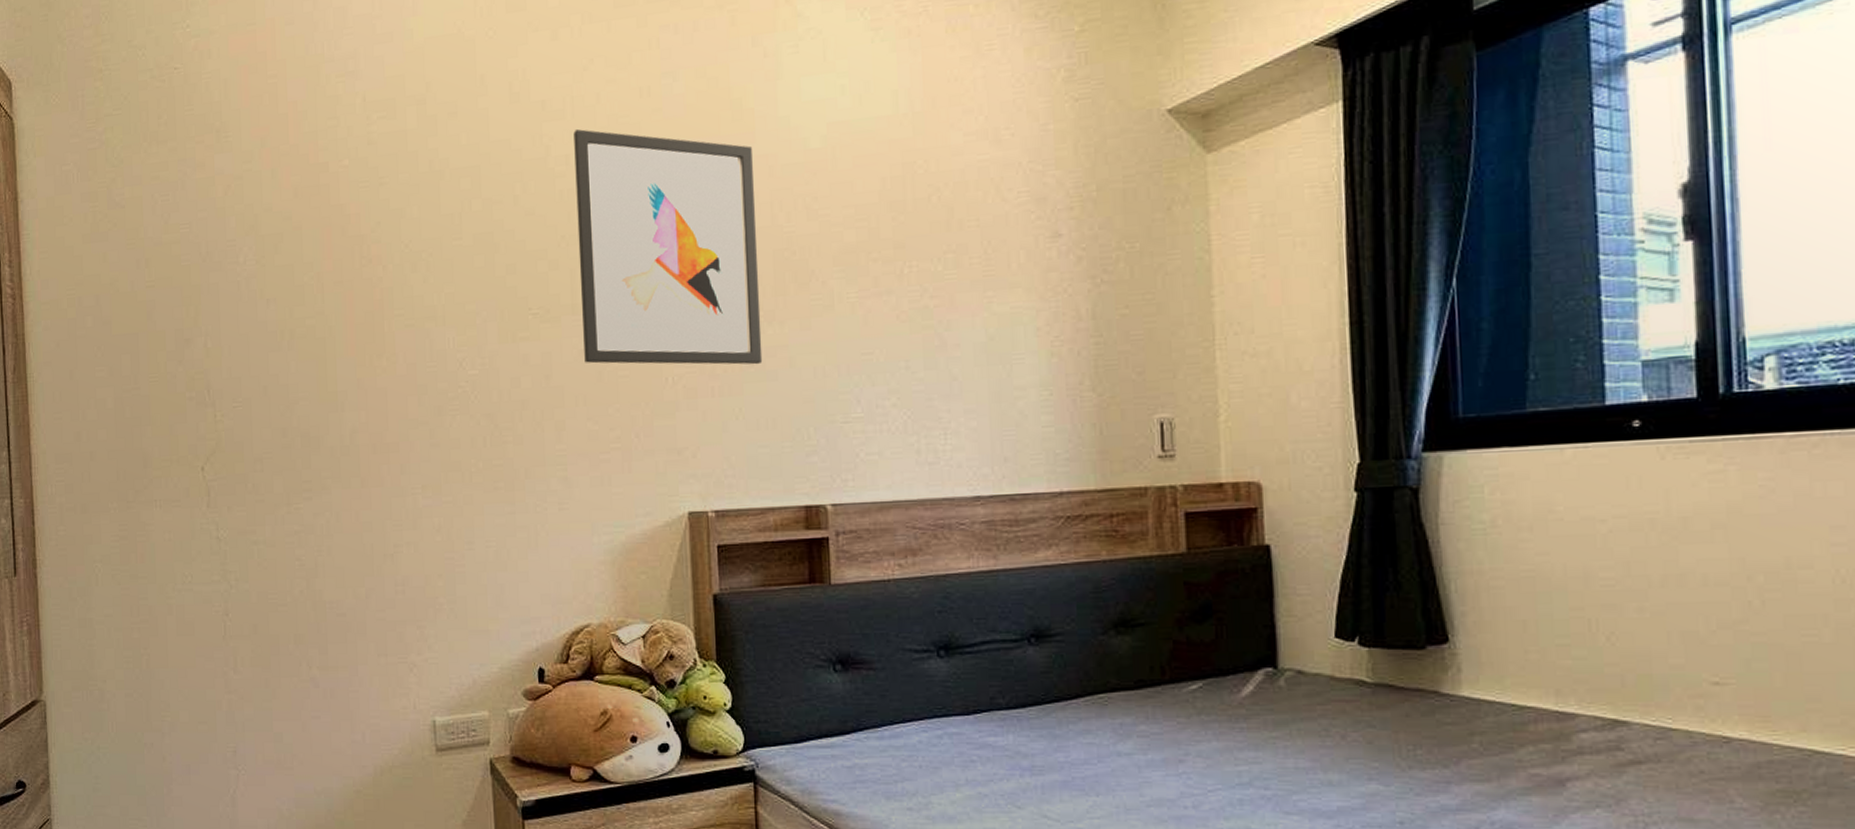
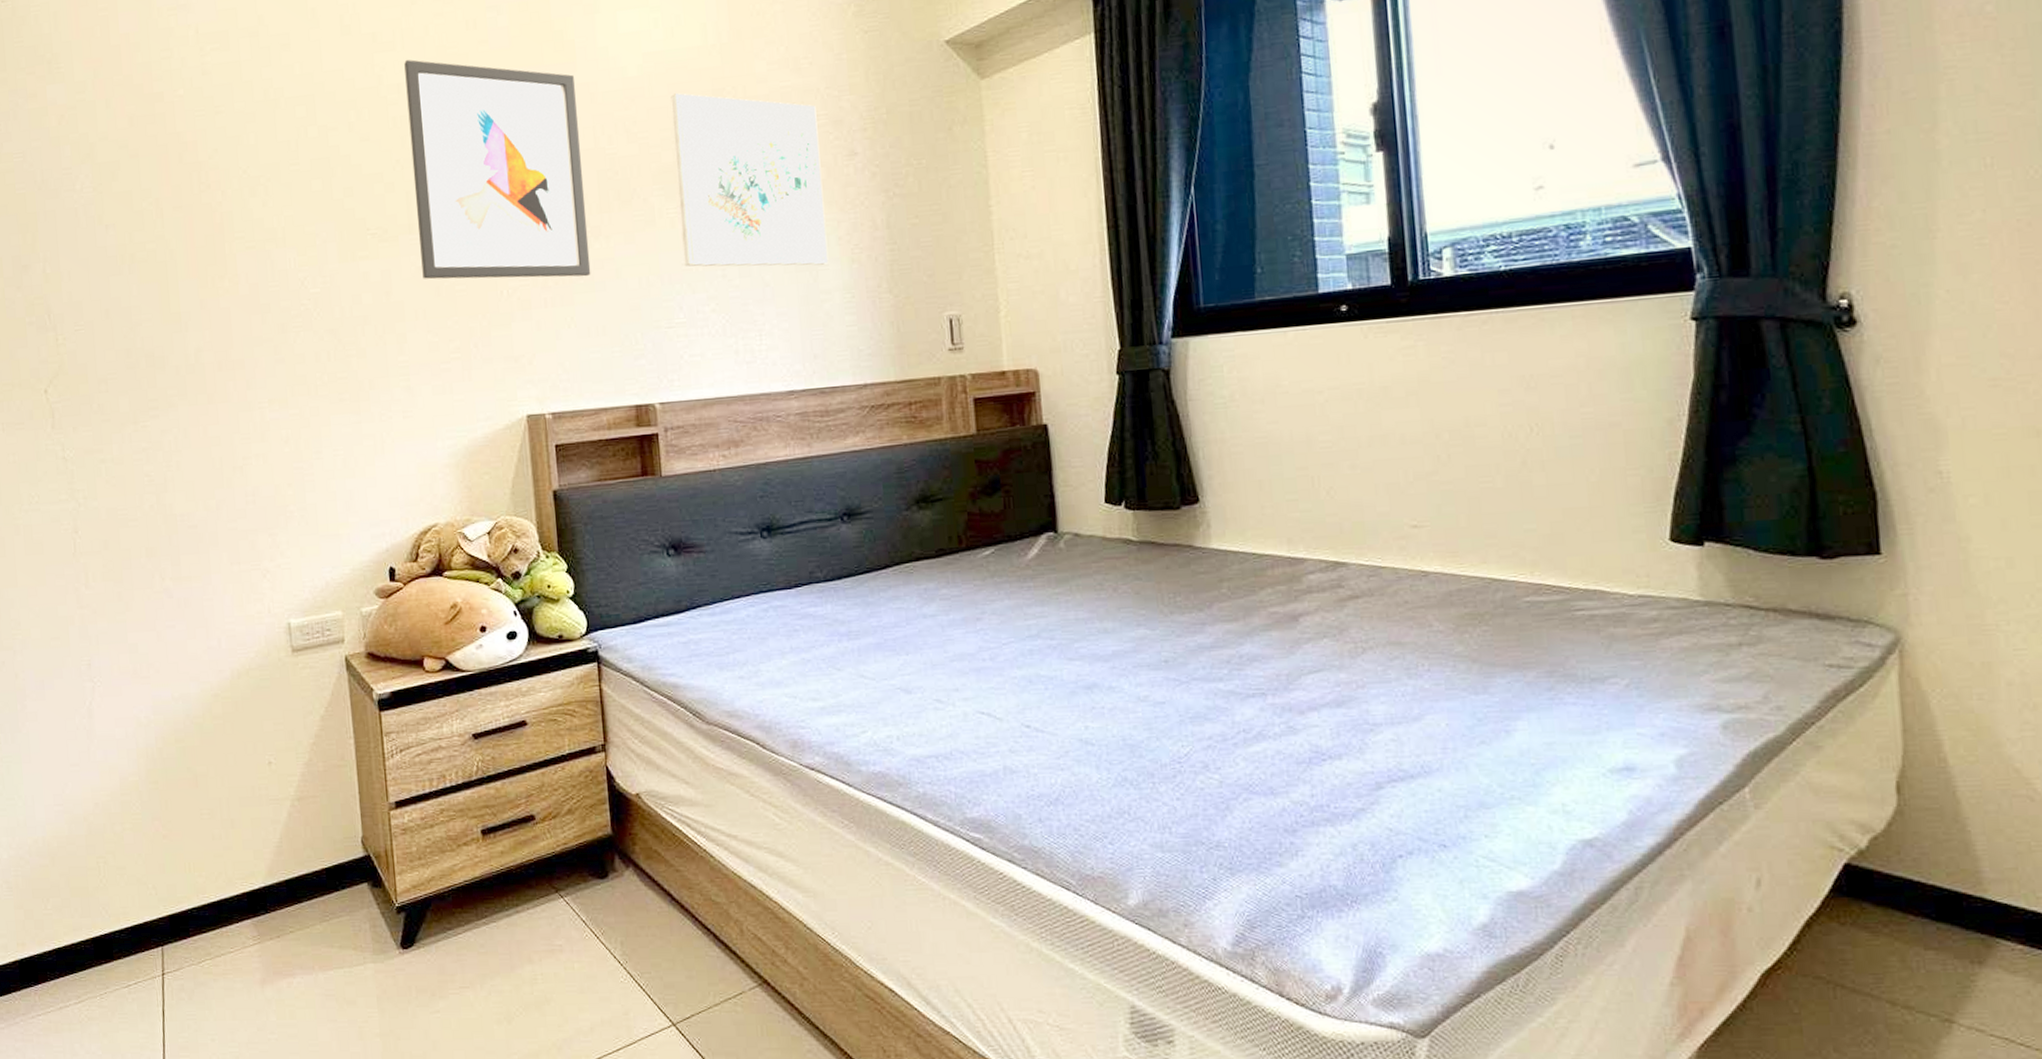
wall art: none [856,166,1025,359] -> present [670,93,829,267]

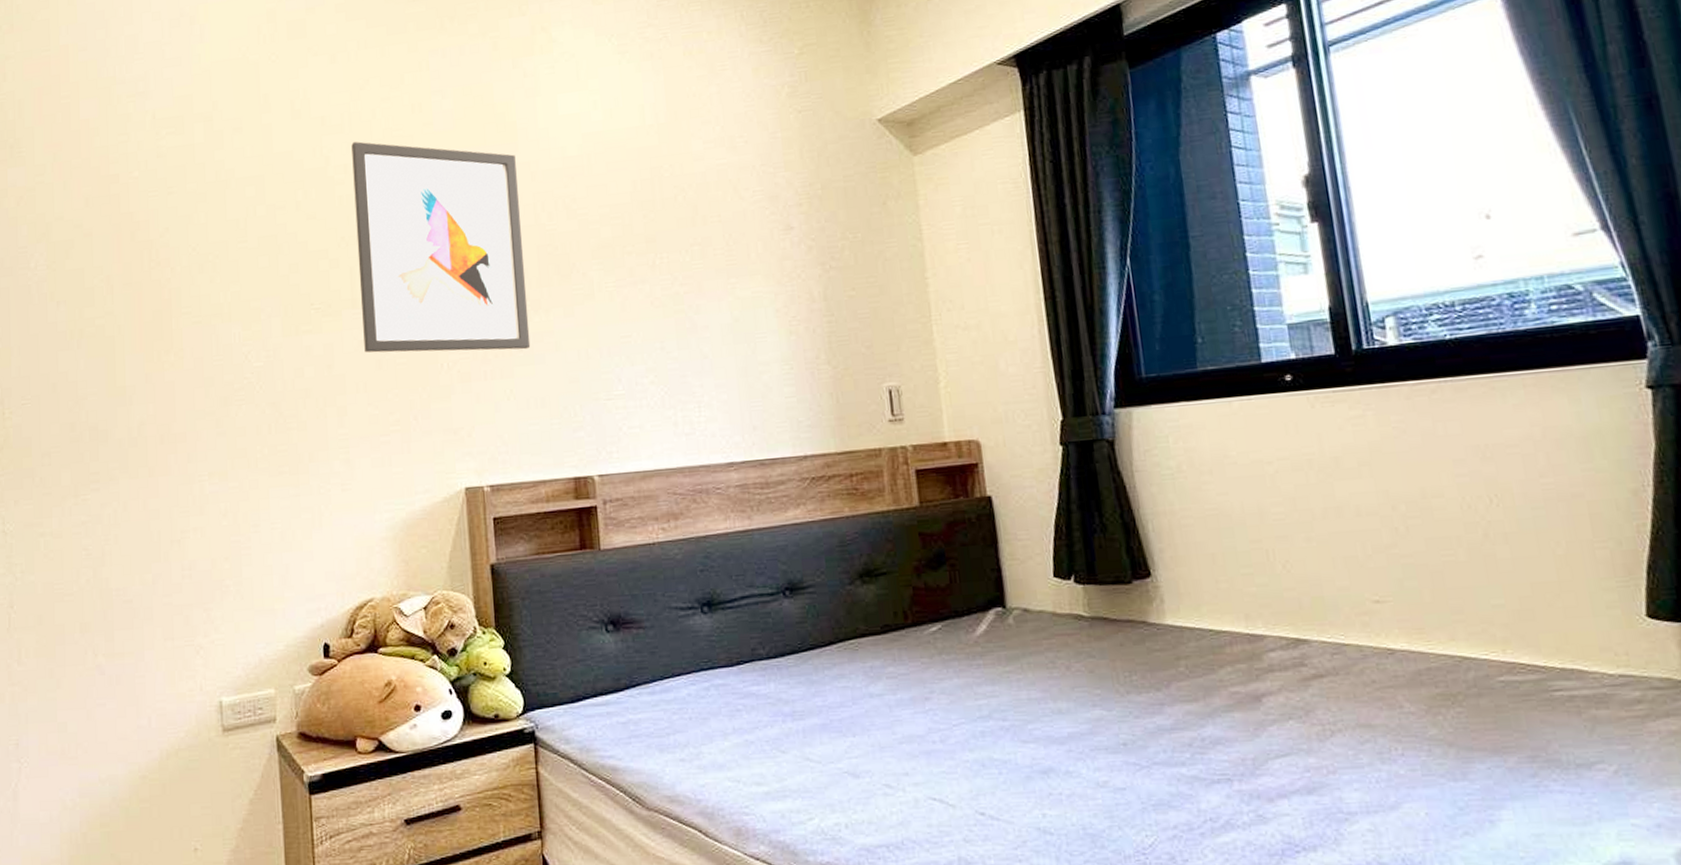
wall art: present [670,93,829,267] -> none [609,171,767,339]

